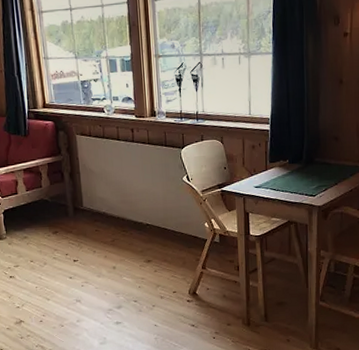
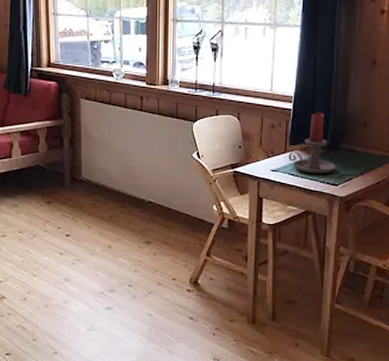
candle holder: none [269,131,313,188] -> present [288,112,336,174]

